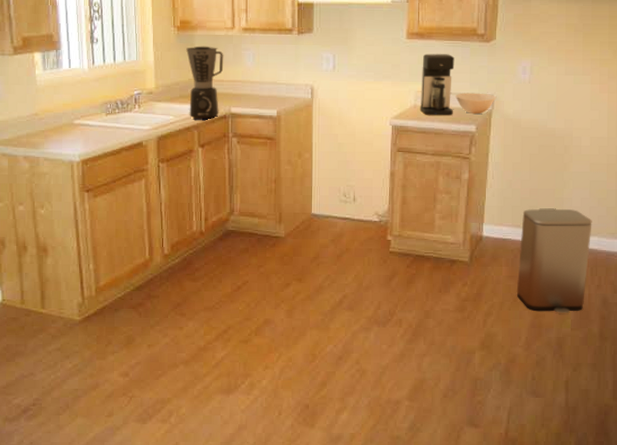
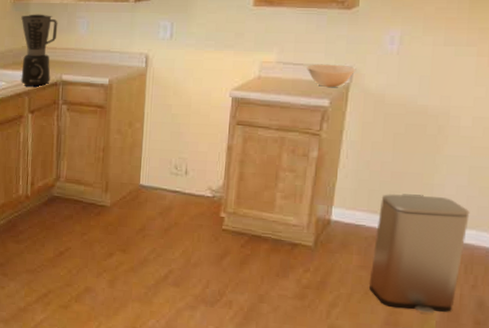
coffee maker: present [419,54,455,116] -> none [264,22,308,89]

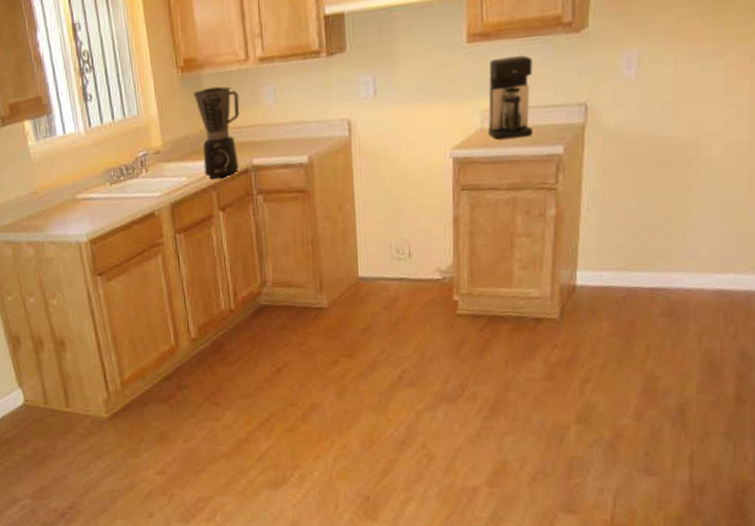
coffee maker: none [264,22,308,89] -> present [487,55,533,141]
bowl: present [307,64,356,88] -> none [535,101,591,132]
pedal bin: present [368,194,470,314] -> none [622,241,726,374]

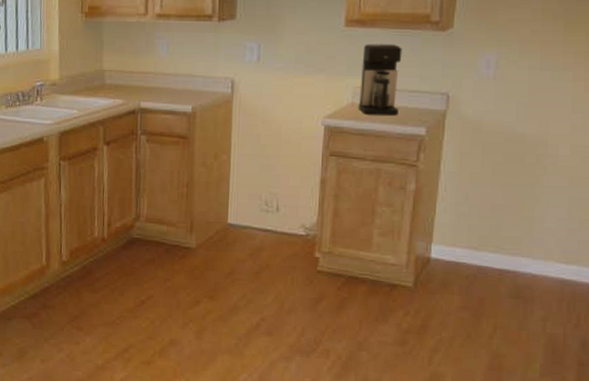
blender: present [194,86,240,179] -> none [94,33,135,115]

